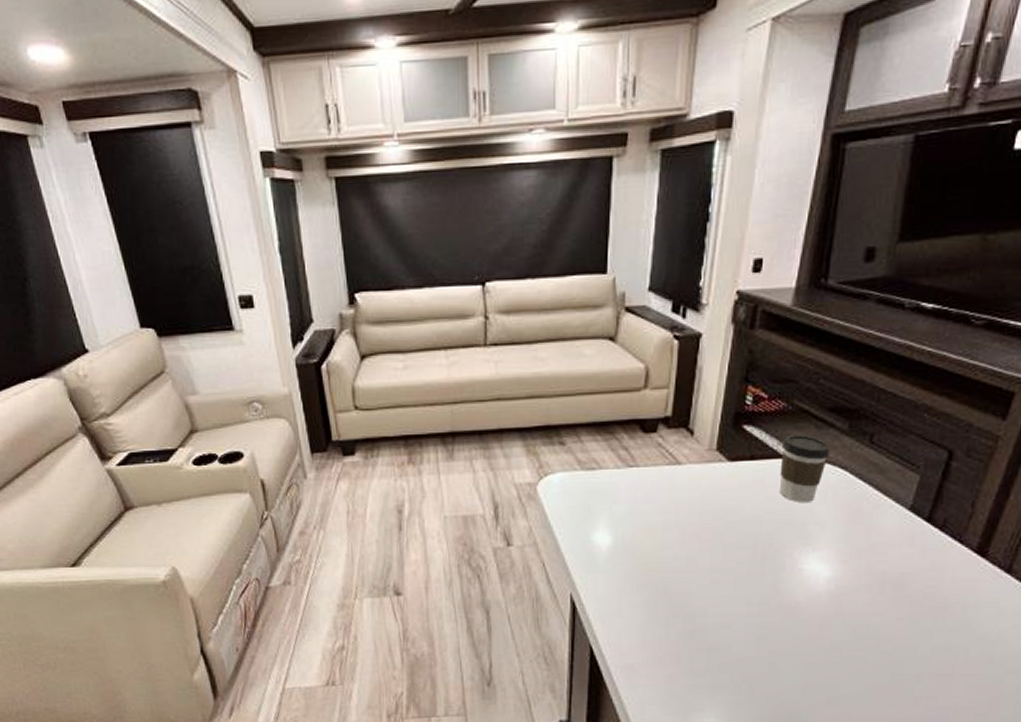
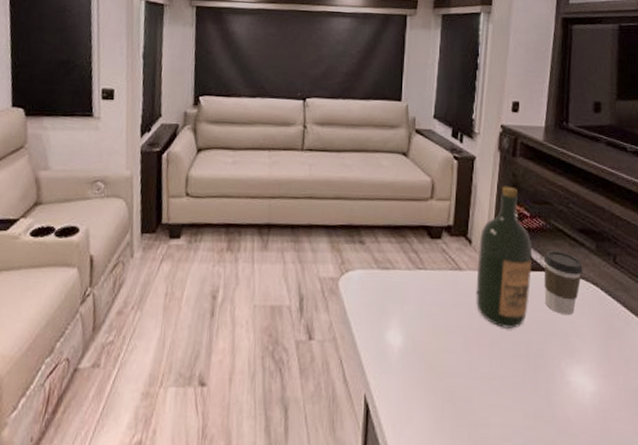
wine bottle: none [697,365,769,521] -> present [476,186,533,329]

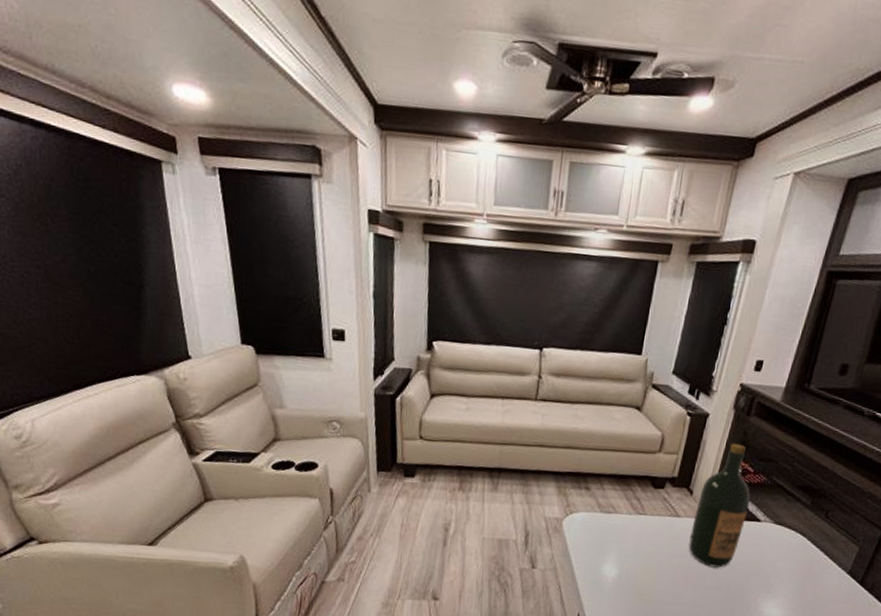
coffee cup: present [543,250,583,316] -> none [753,503,796,560]

